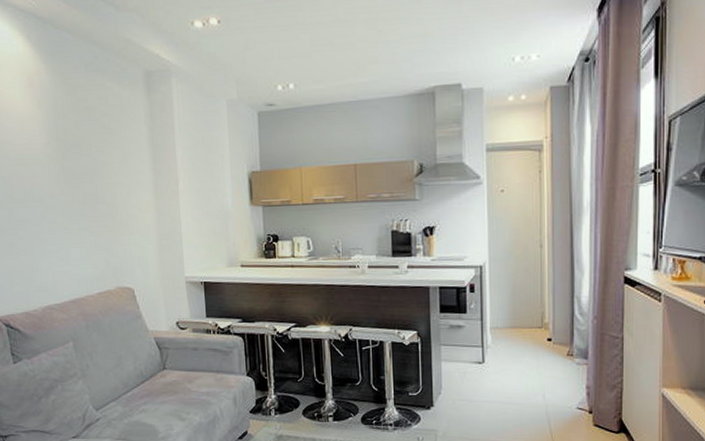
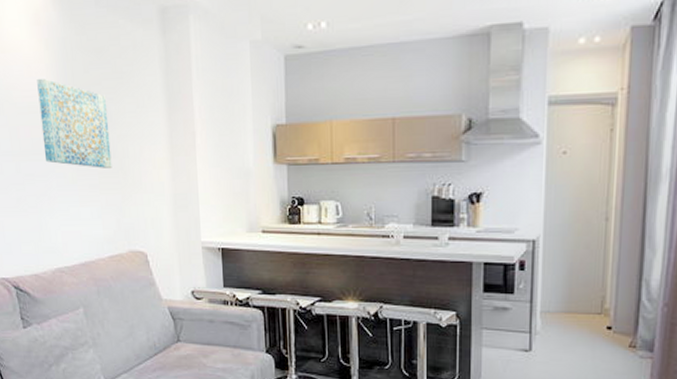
wall art: none [30,133,101,213] -> present [37,78,112,168]

